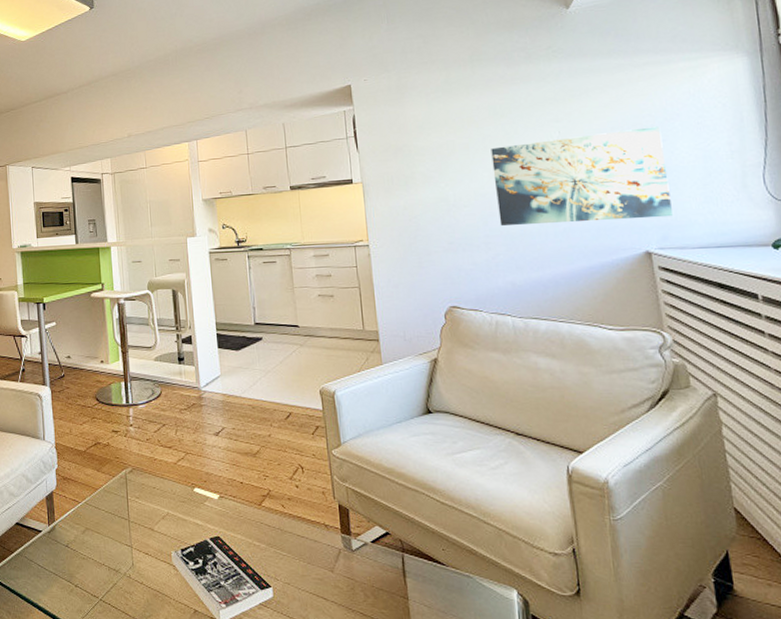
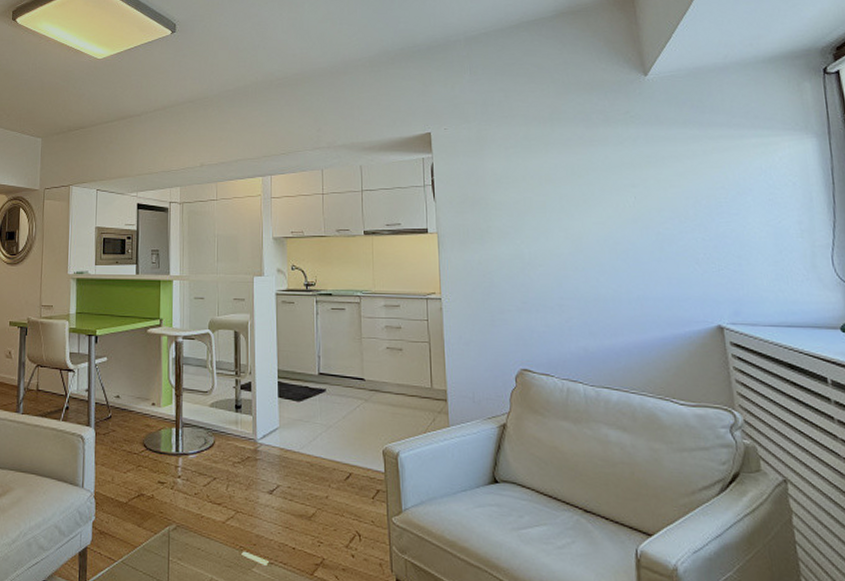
wall art: present [491,126,674,226] -> none [567,199,746,292]

